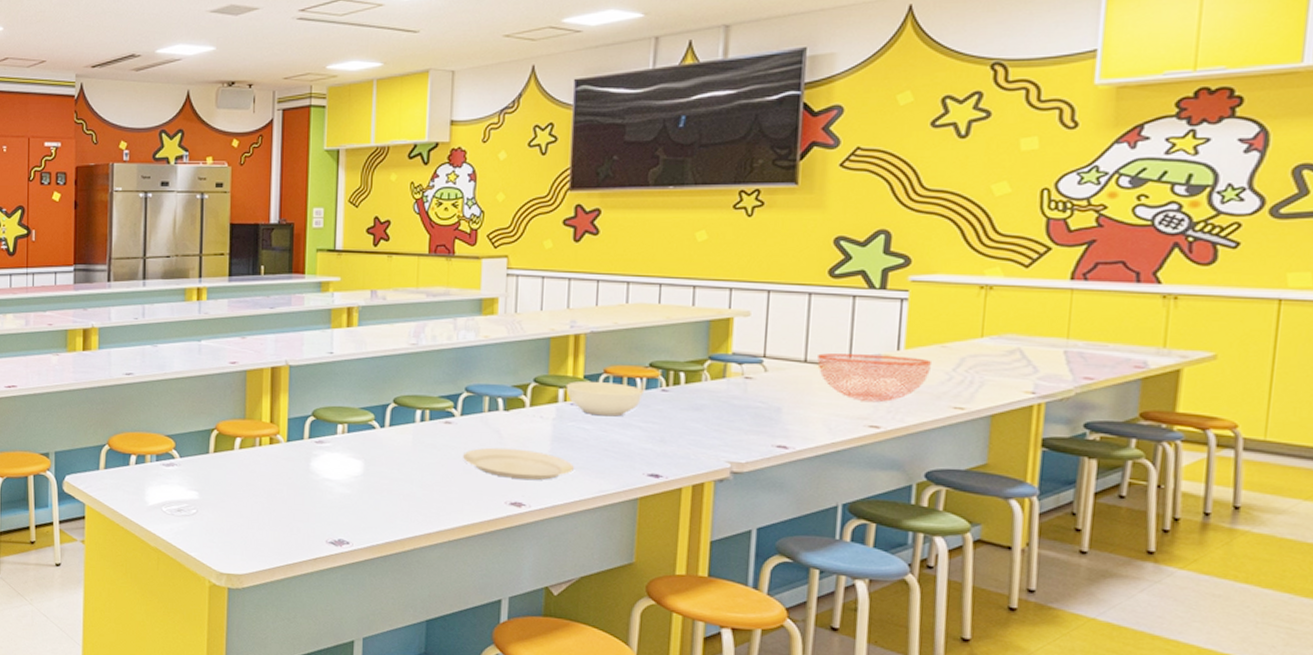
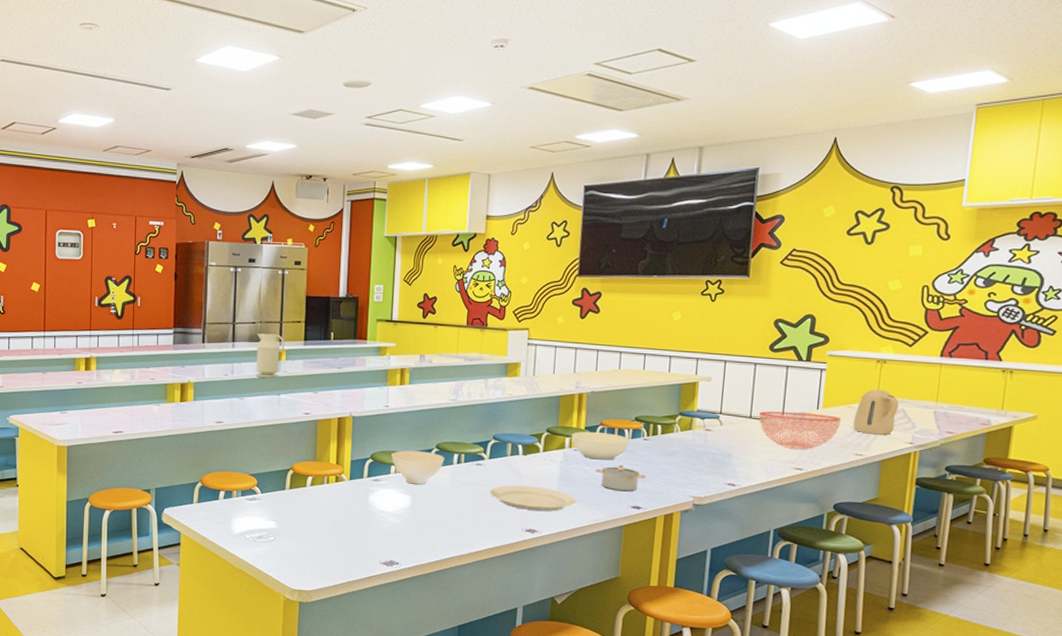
water jug: none [171,269,206,321] -> present [256,333,285,378]
bowl: none [337,406,405,447] -> present [391,450,445,485]
cooking pot: none [598,422,667,456] -> present [595,464,646,492]
kettle: none [948,323,1013,382] -> present [853,389,899,435]

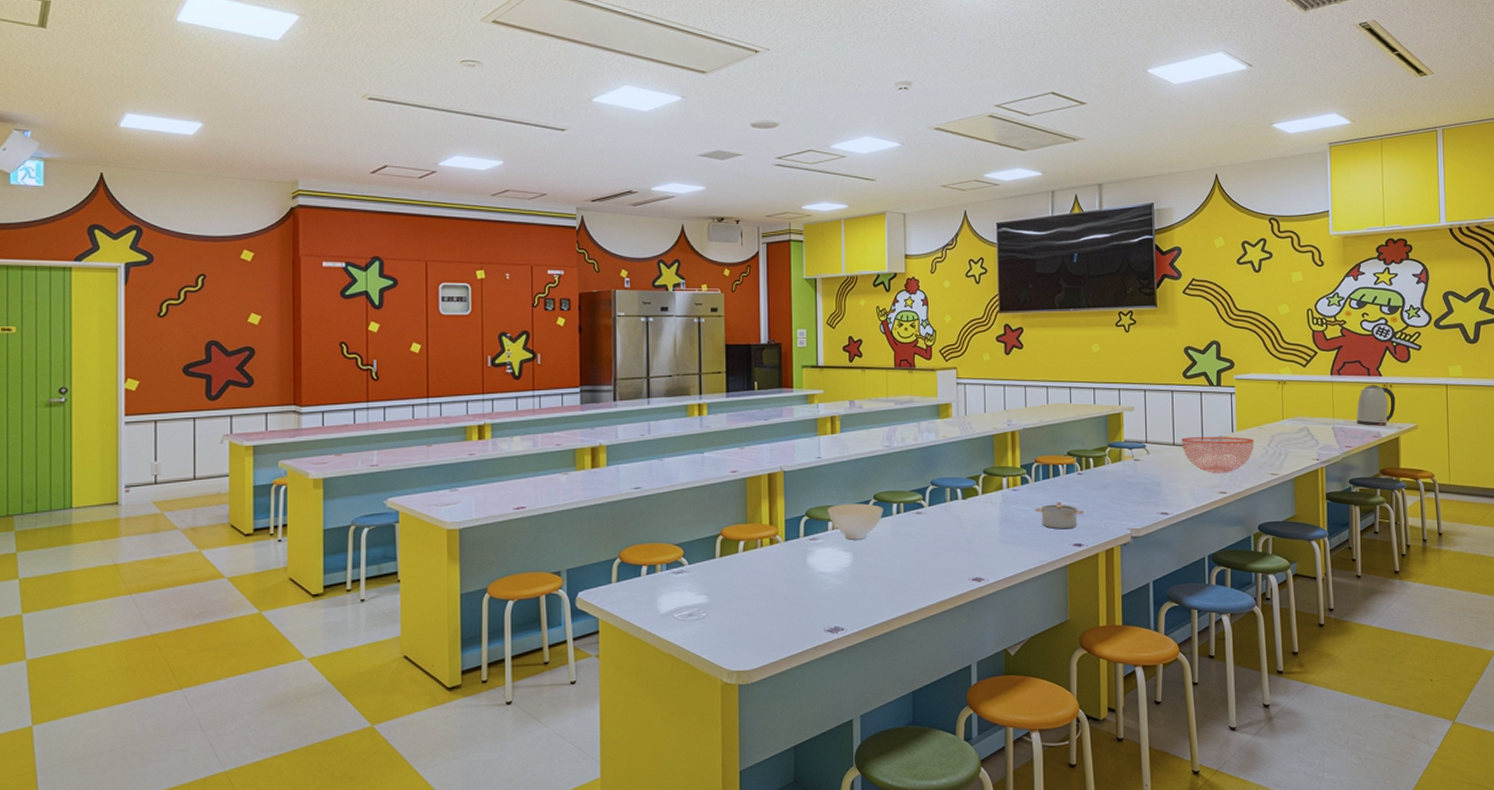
water jug: present [256,333,285,378] -> none [674,387,706,435]
plate: present [489,485,576,512] -> none [932,531,1019,558]
bowl: present [571,432,631,460] -> none [1007,470,1066,499]
kettle: present [853,389,899,435] -> none [1265,409,1302,453]
kettle: none [963,369,1015,415] -> present [1356,385,1396,427]

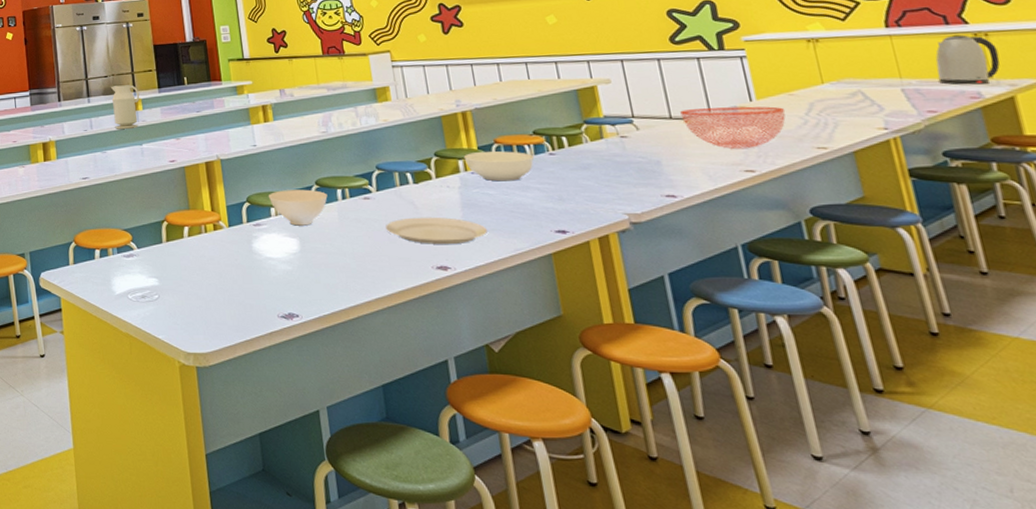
water jug: none [674,387,706,435] -> present [110,85,140,129]
plate: none [932,531,1019,558] -> present [385,217,487,245]
bowl: none [1007,470,1066,499] -> present [463,151,535,182]
cooking pot: present [1034,501,1084,530] -> none [501,184,564,215]

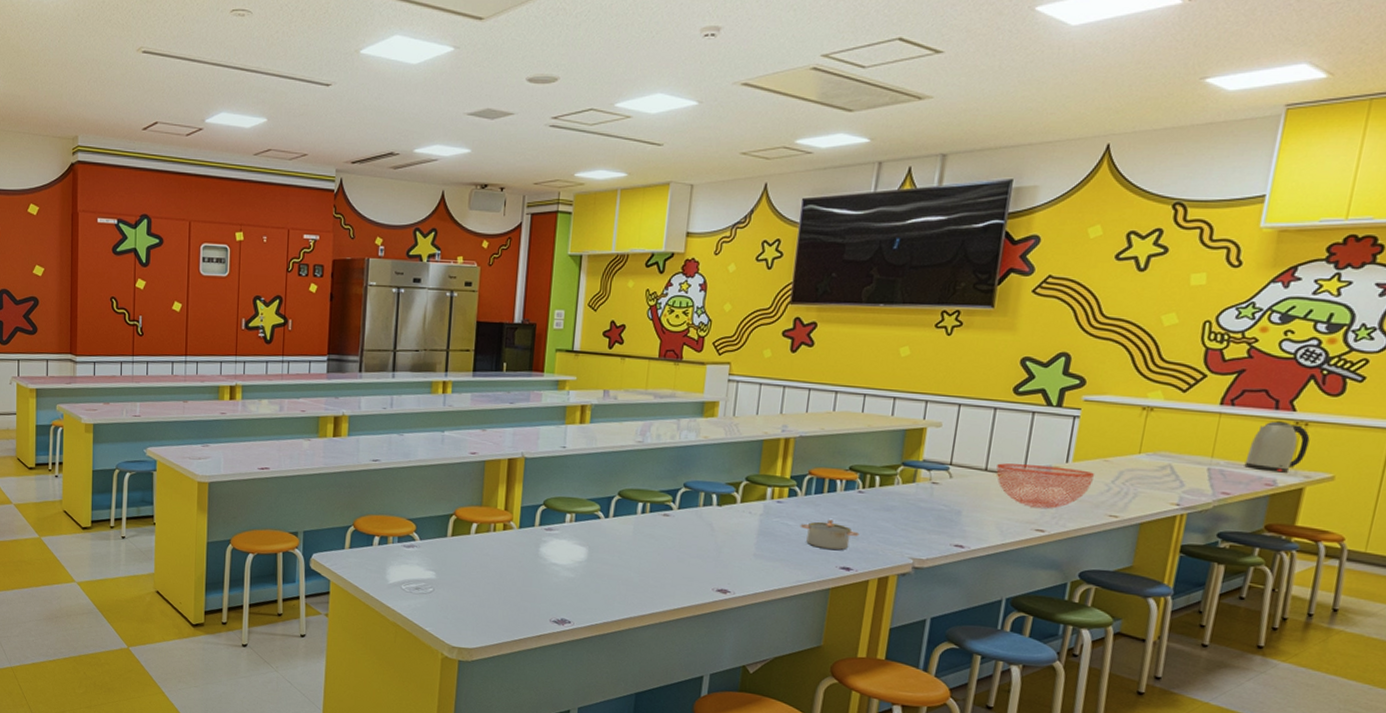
water jug: present [110,85,140,129] -> none [418,362,452,413]
bowl: present [268,189,328,226] -> none [566,497,628,536]
plate: present [385,217,487,245] -> none [677,539,776,570]
bowl: present [463,151,535,182] -> none [773,481,843,515]
cooking pot: none [501,184,564,215] -> present [800,519,859,551]

